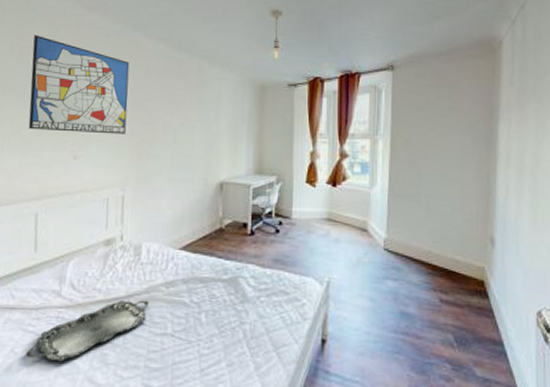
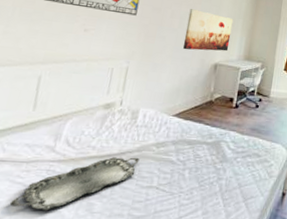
wall art: none [180,118,236,169] -> present [182,9,234,52]

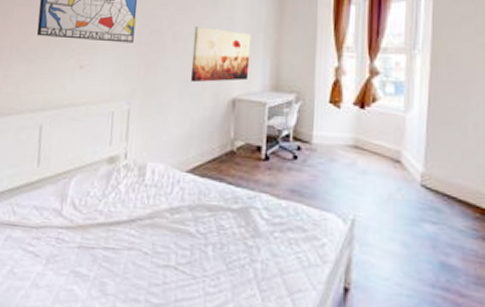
serving tray: present [9,157,139,211] -> none [24,225,152,288]

